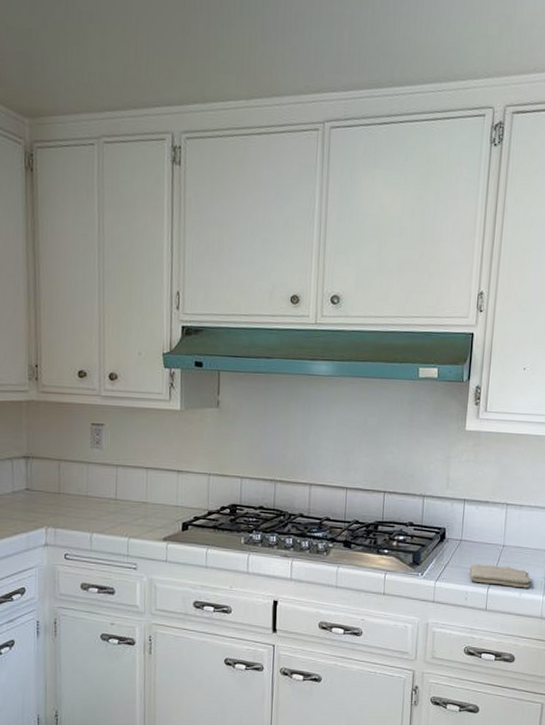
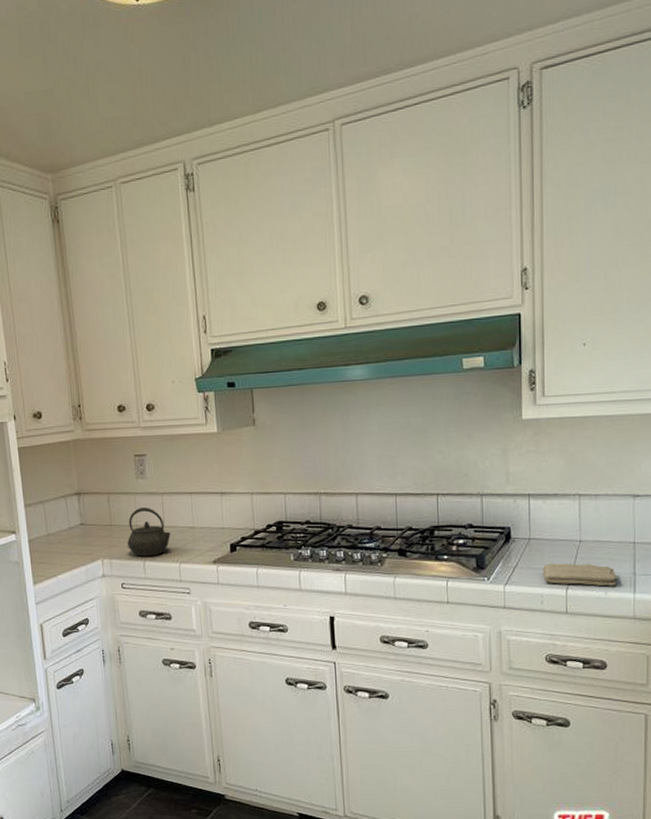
kettle: none [75,478,123,529] -> present [127,507,172,557]

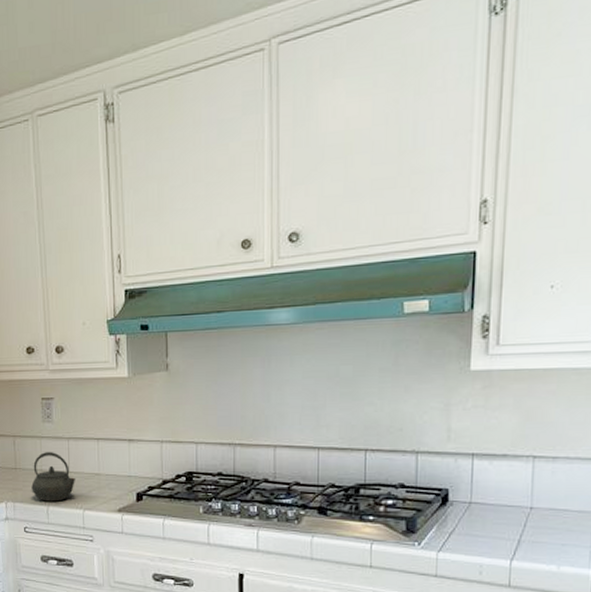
washcloth: present [543,563,619,587] -> none [483,530,575,560]

